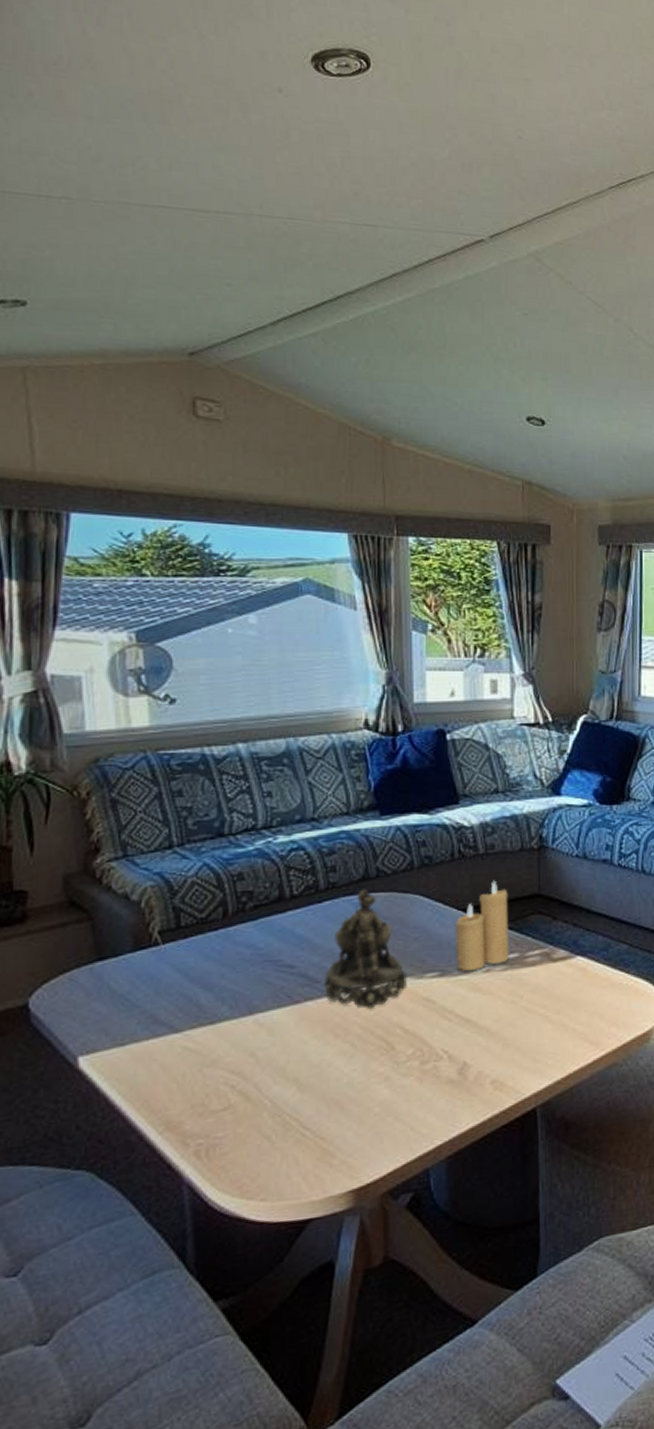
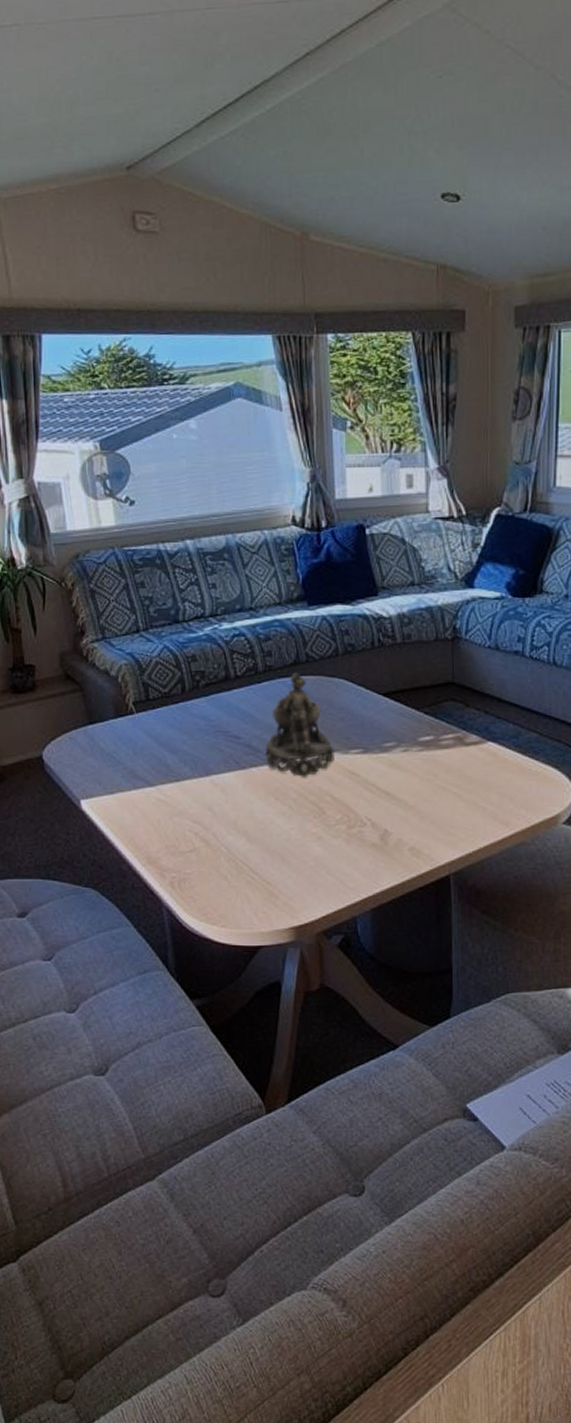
candle: present [454,880,511,972] -> none [375,668,426,750]

